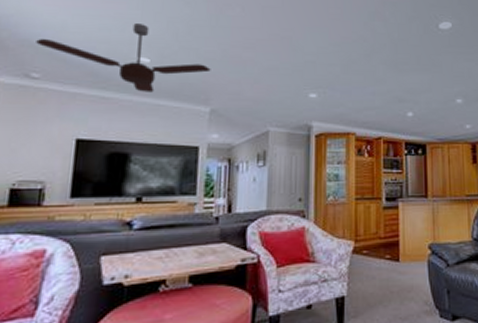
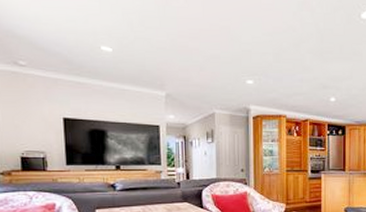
ceiling fan: present [36,23,211,93] -> none [17,15,163,79]

